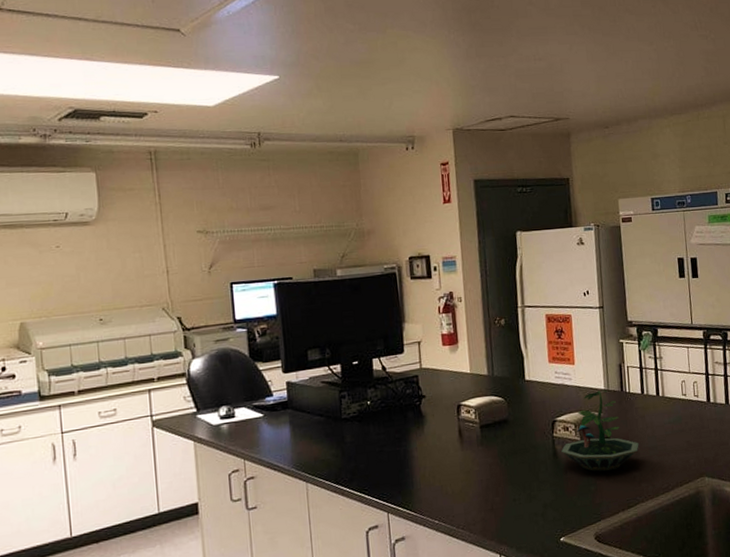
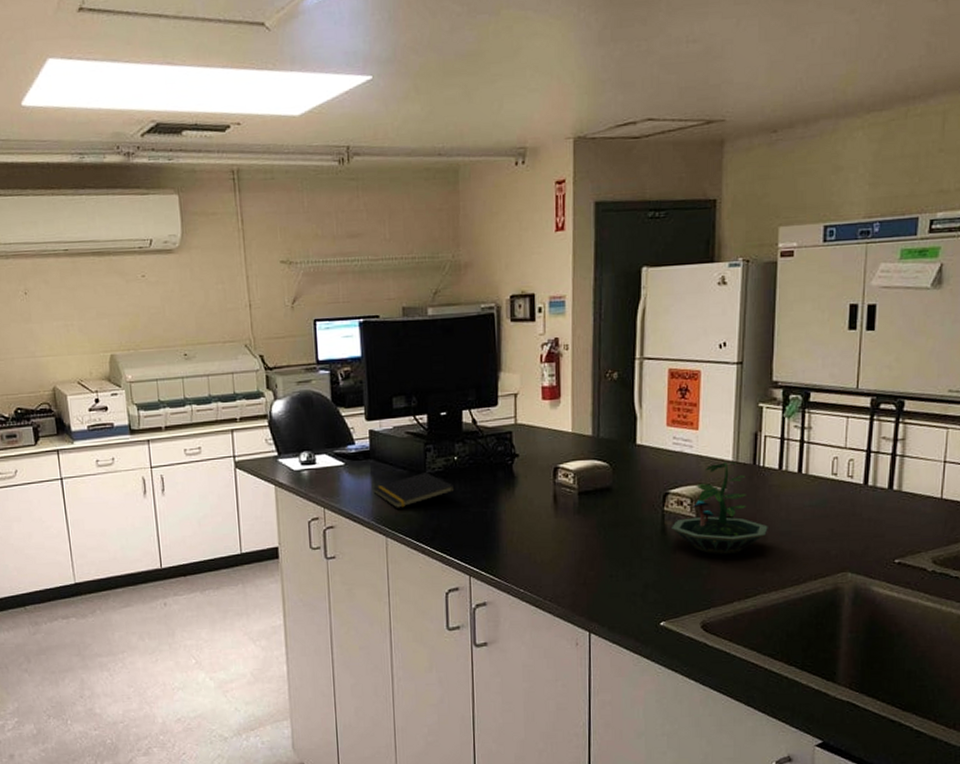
notepad: none [292,418,370,454] -> present [373,472,455,508]

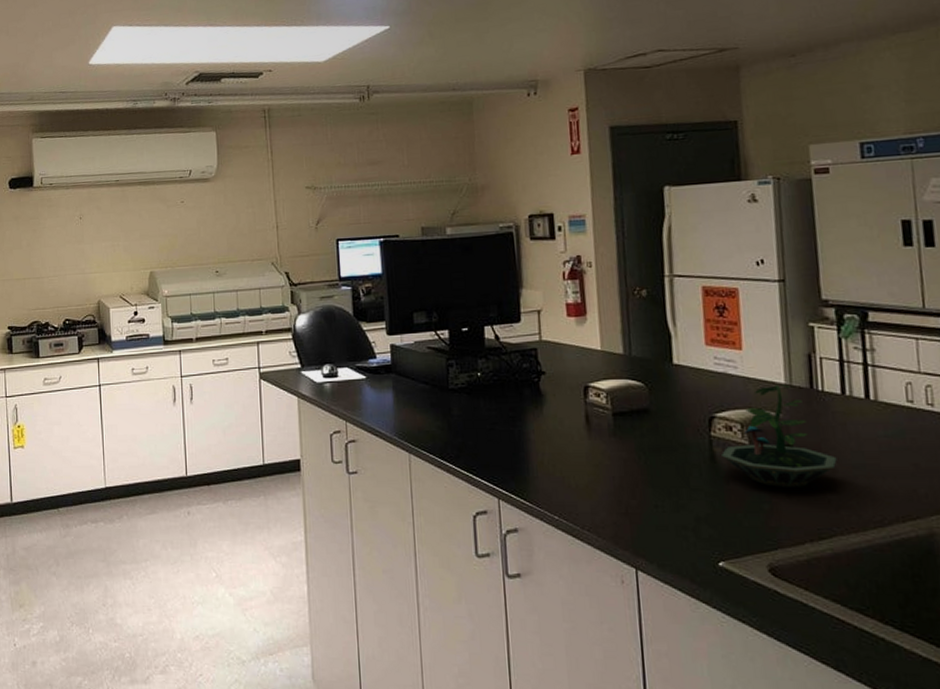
notepad: present [373,472,455,508] -> none [395,388,479,424]

